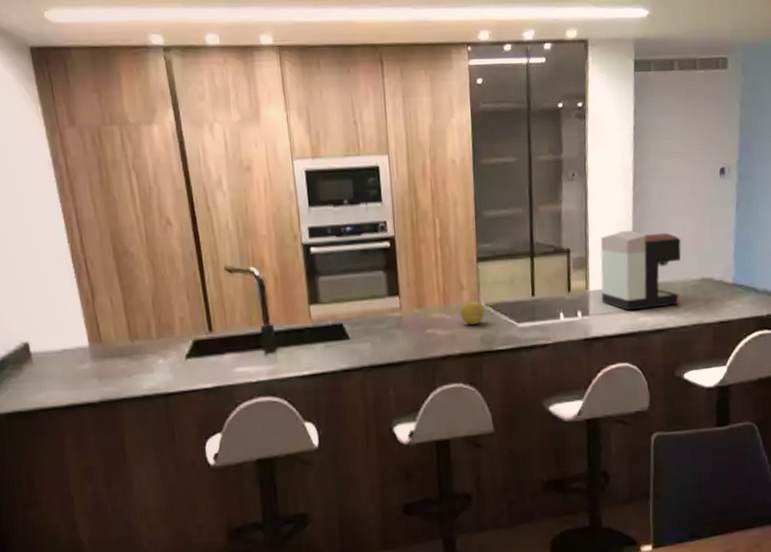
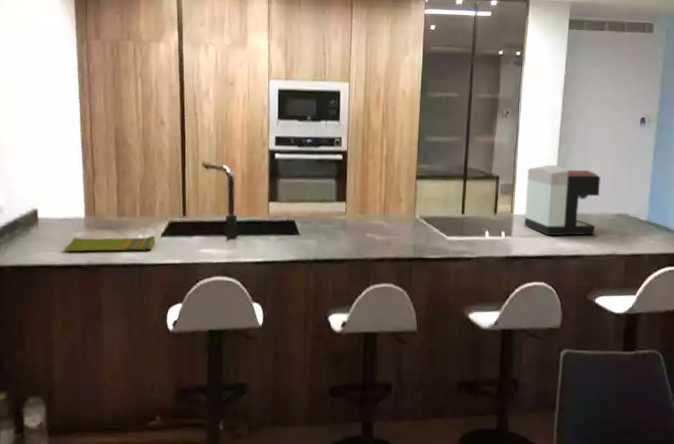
dish towel: none [70,359,180,389] -> present [65,236,156,252]
fruit: present [460,301,485,325] -> none [397,213,419,233]

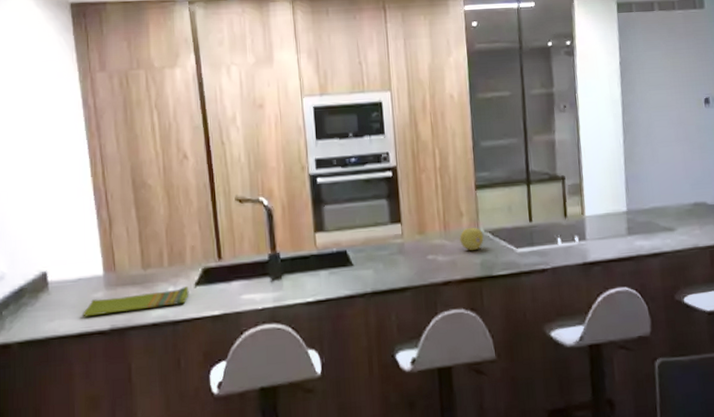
fruit: none [397,213,419,233] -> present [459,228,484,250]
coffee maker: present [524,164,601,236] -> none [593,157,674,235]

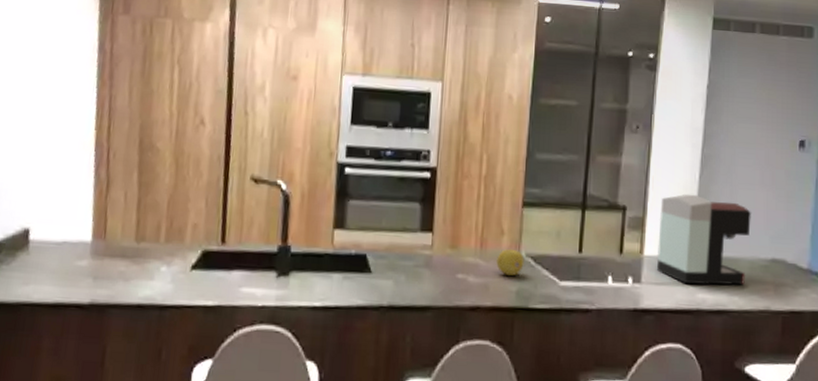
dish towel: present [83,286,189,317] -> none [61,267,184,288]
coffee maker: none [593,157,674,235] -> present [656,194,751,286]

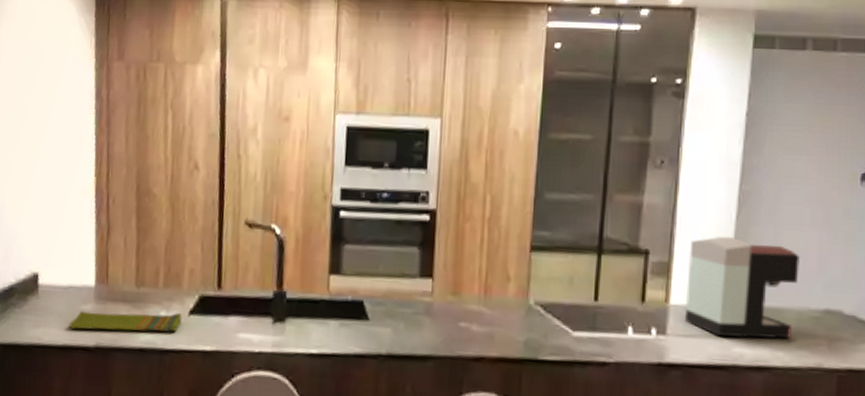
dish towel: none [61,267,184,288] -> present [69,311,183,332]
fruit: present [496,249,524,276] -> none [502,297,533,325]

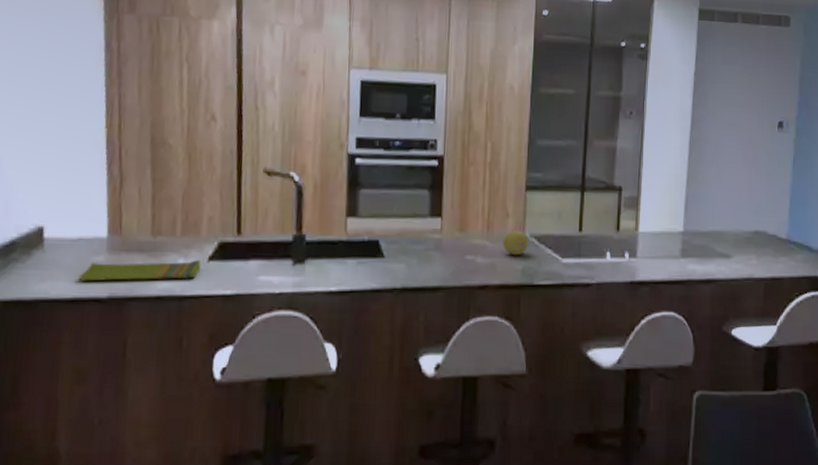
fruit: none [502,297,533,325] -> present [502,231,529,255]
coffee maker: present [684,236,800,340] -> none [650,174,735,258]

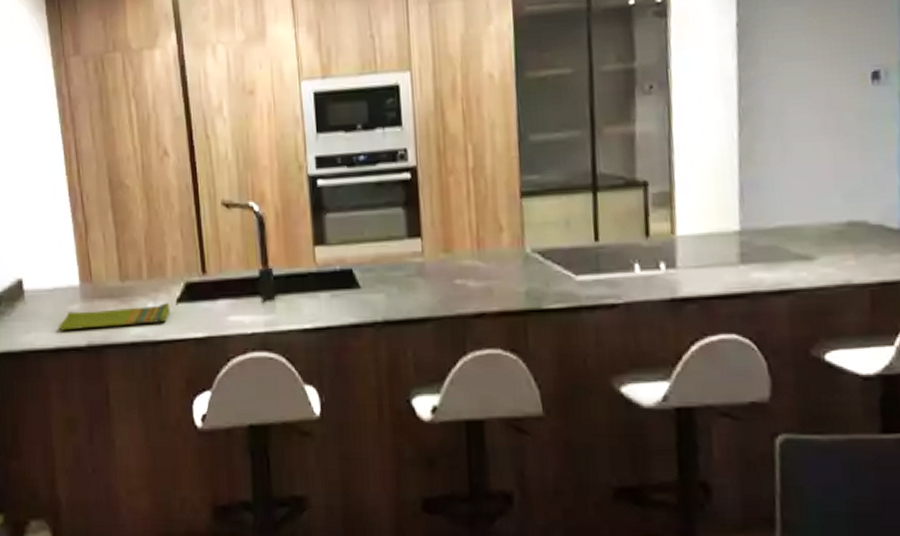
fruit: present [502,231,529,255] -> none [498,246,531,275]

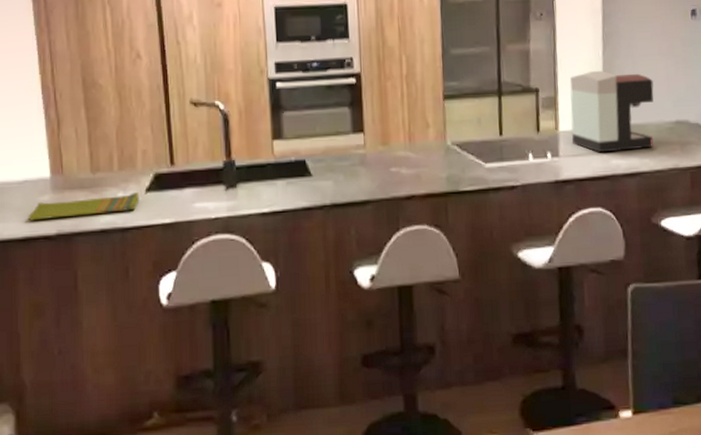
coffee maker: none [691,156,815,264] -> present [569,70,654,153]

